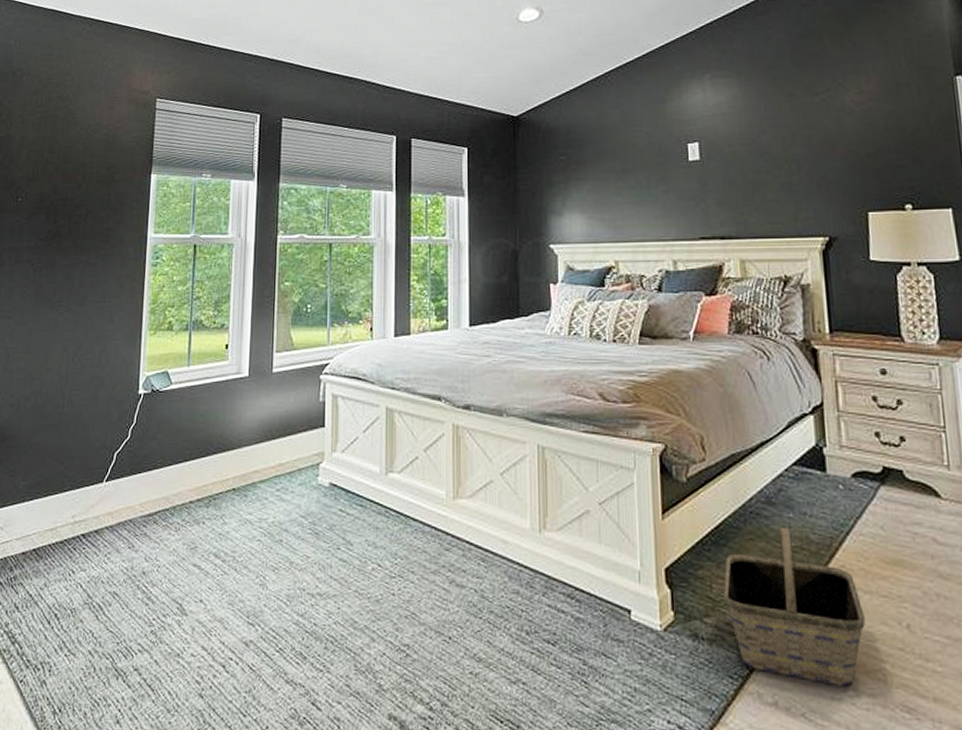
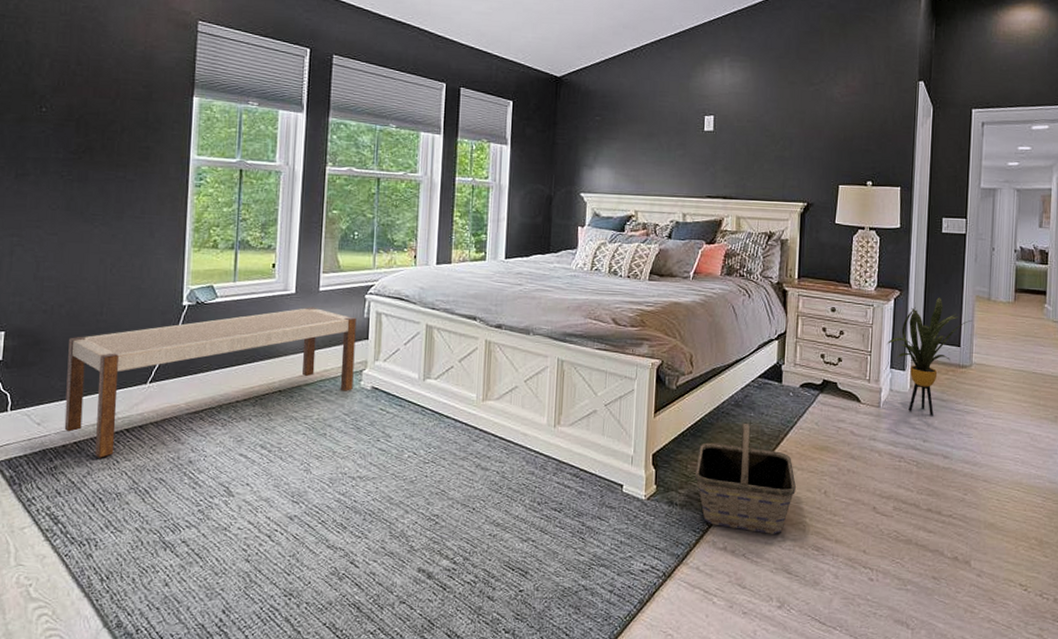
bench: none [24,391,312,567] -> present [64,307,357,458]

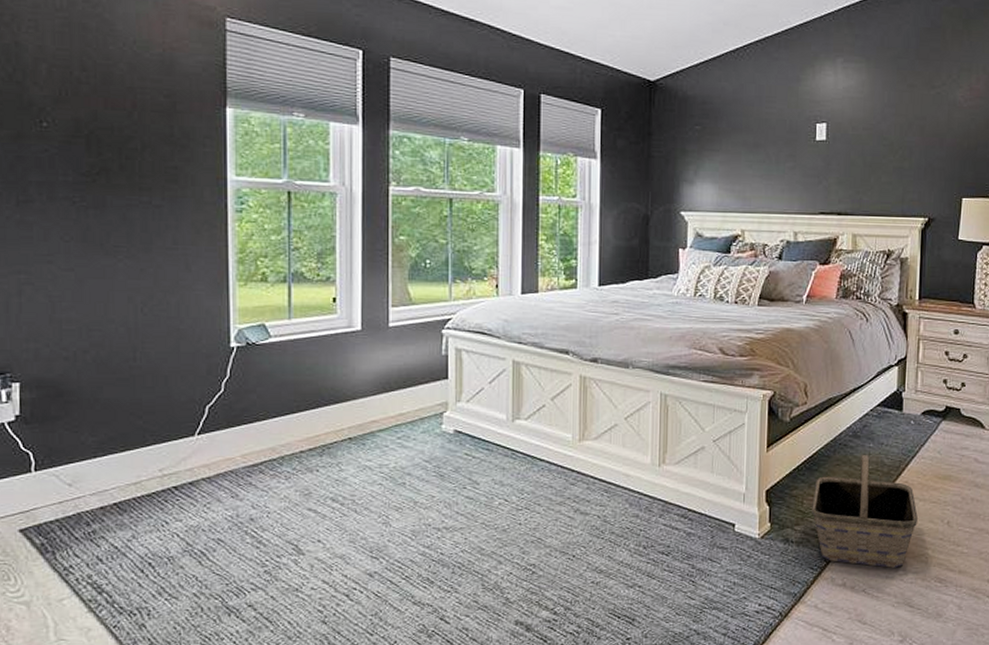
bench: present [64,307,357,458] -> none [98,344,433,520]

